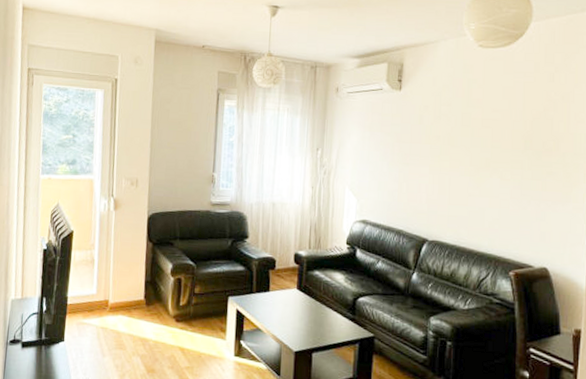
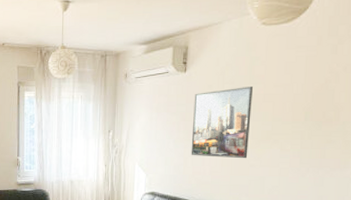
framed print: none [406,109,470,188] -> present [191,85,253,159]

